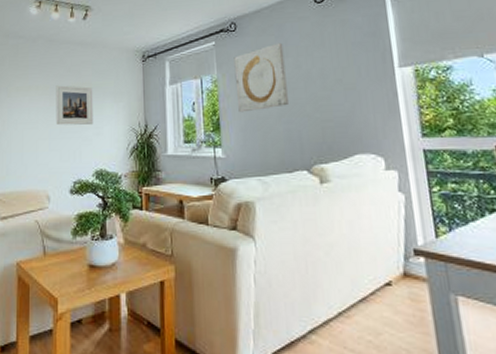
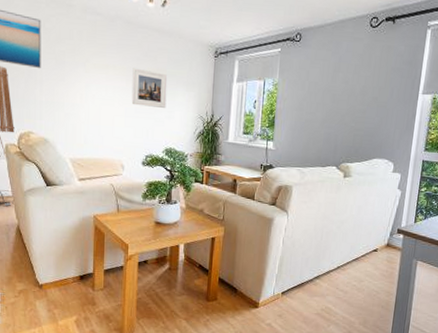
wall art: present [234,42,288,113] -> none [291,58,337,115]

